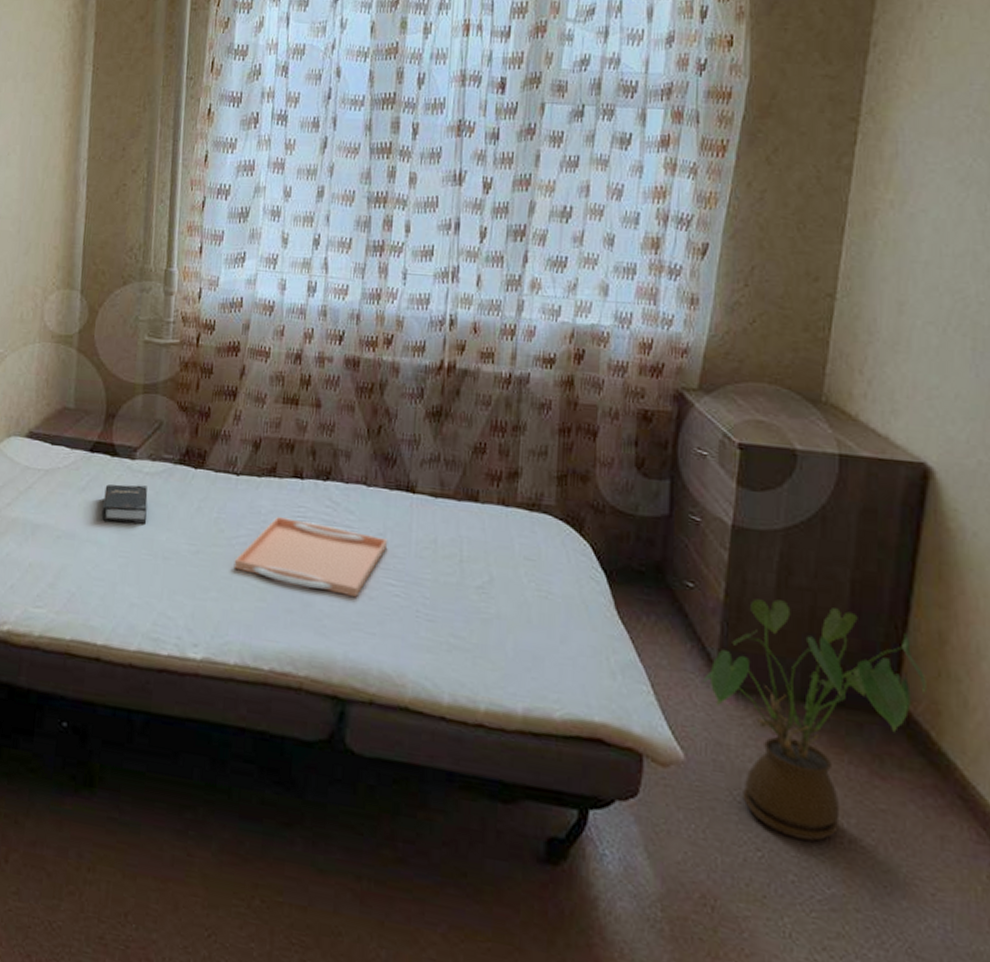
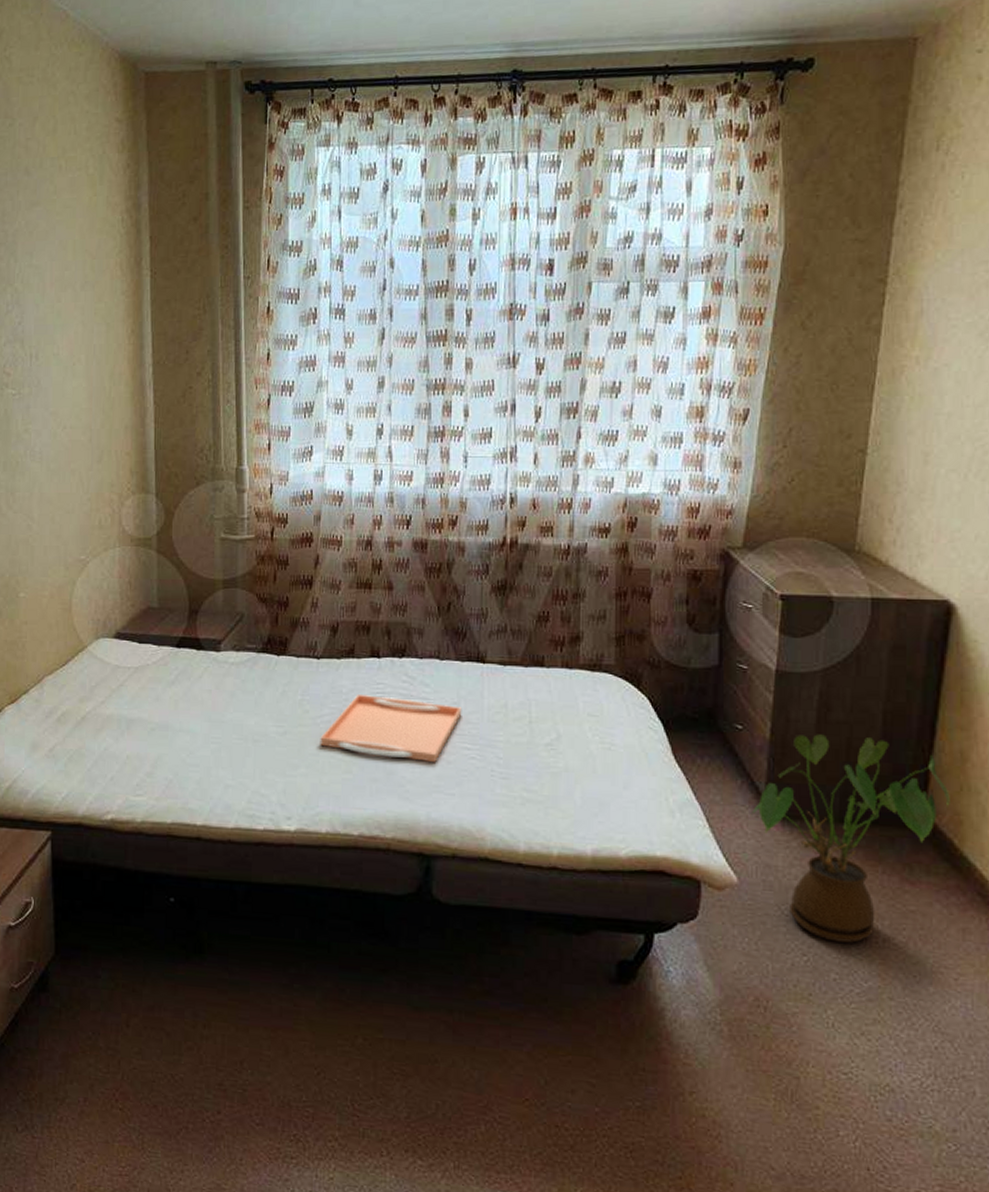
hardback book: present [101,484,148,524] -> none [192,675,236,712]

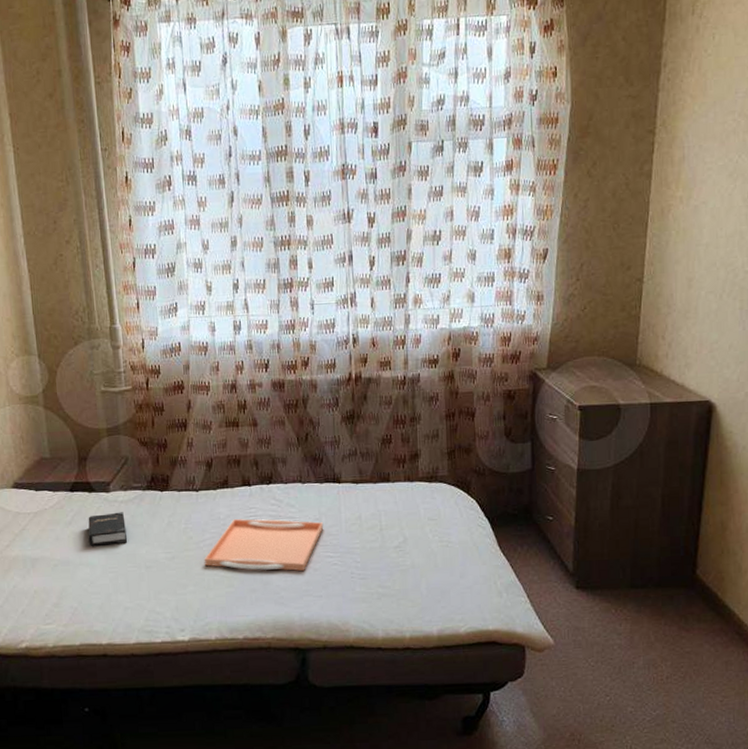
hardback book: none [192,675,236,712] -> present [88,512,128,546]
house plant: present [750,734,950,943] -> none [561,518,714,683]

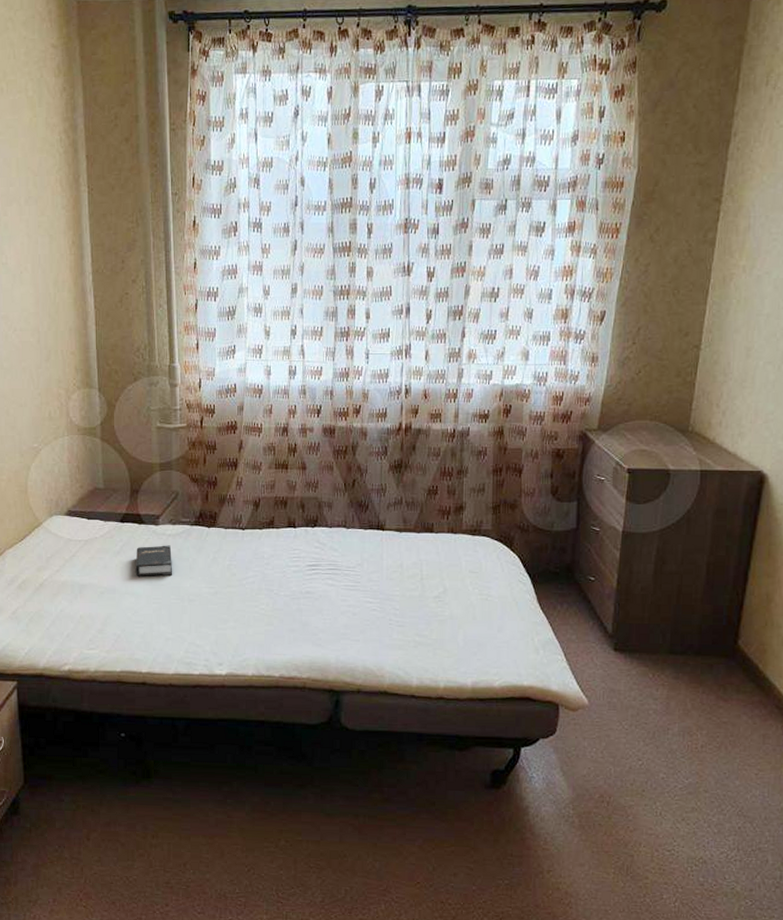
serving tray: present [204,519,324,571] -> none [246,559,365,614]

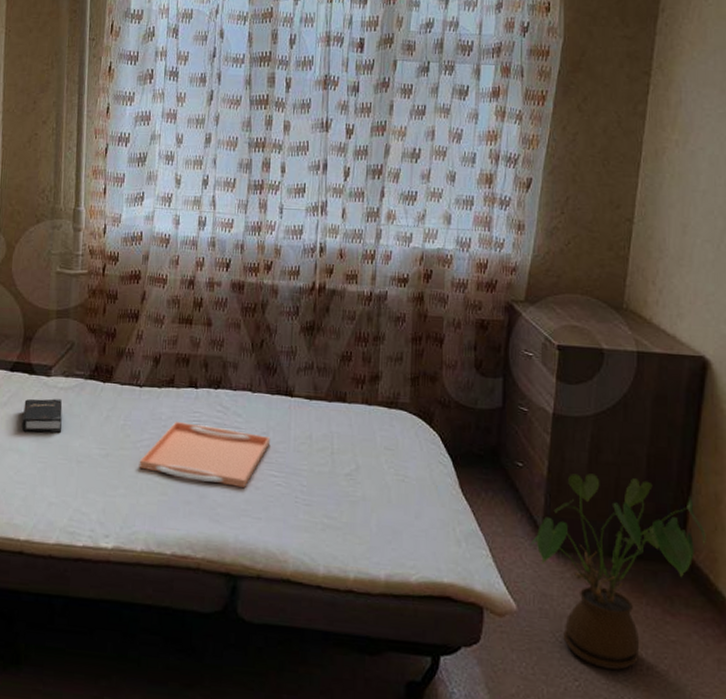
serving tray: none [246,559,365,614] -> present [139,422,271,487]
house plant: none [599,583,757,749] -> present [528,473,706,670]

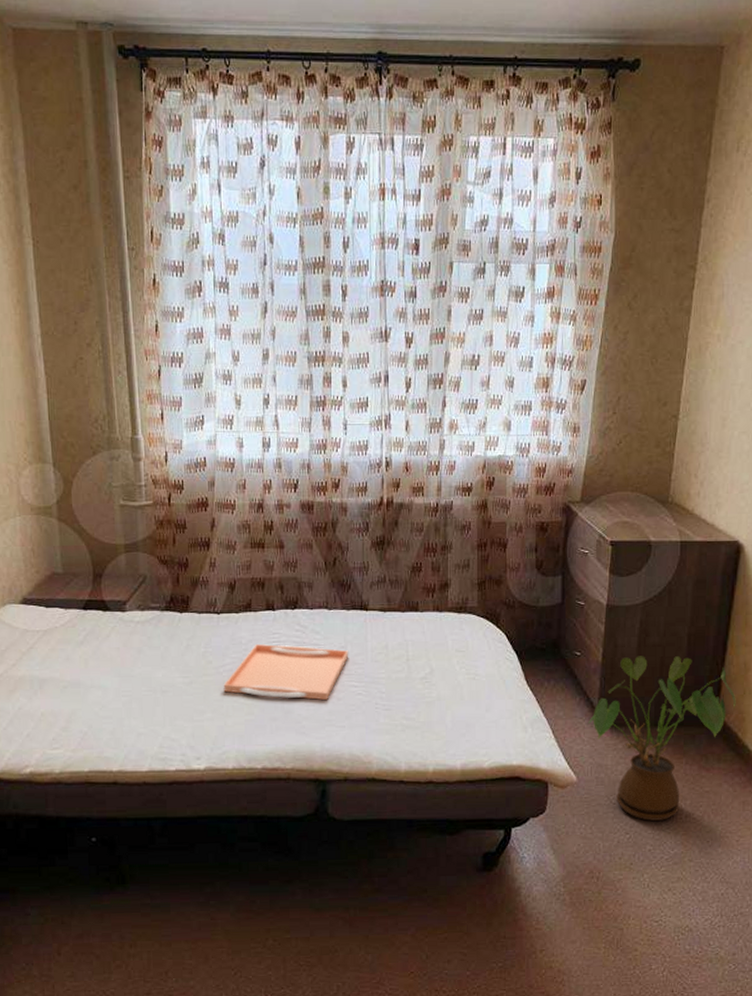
hardback book: present [21,399,63,433] -> none [101,633,143,668]

